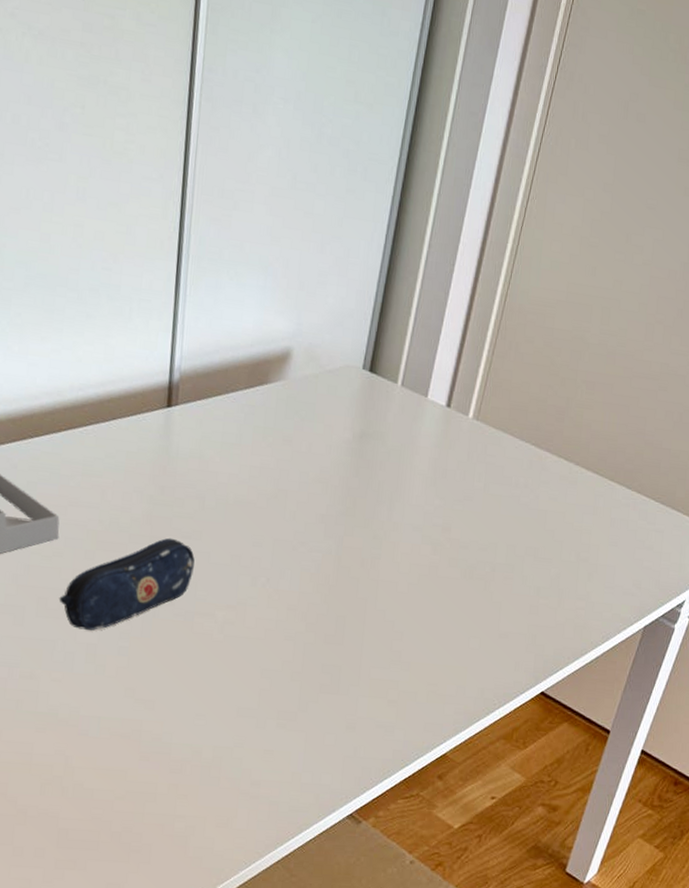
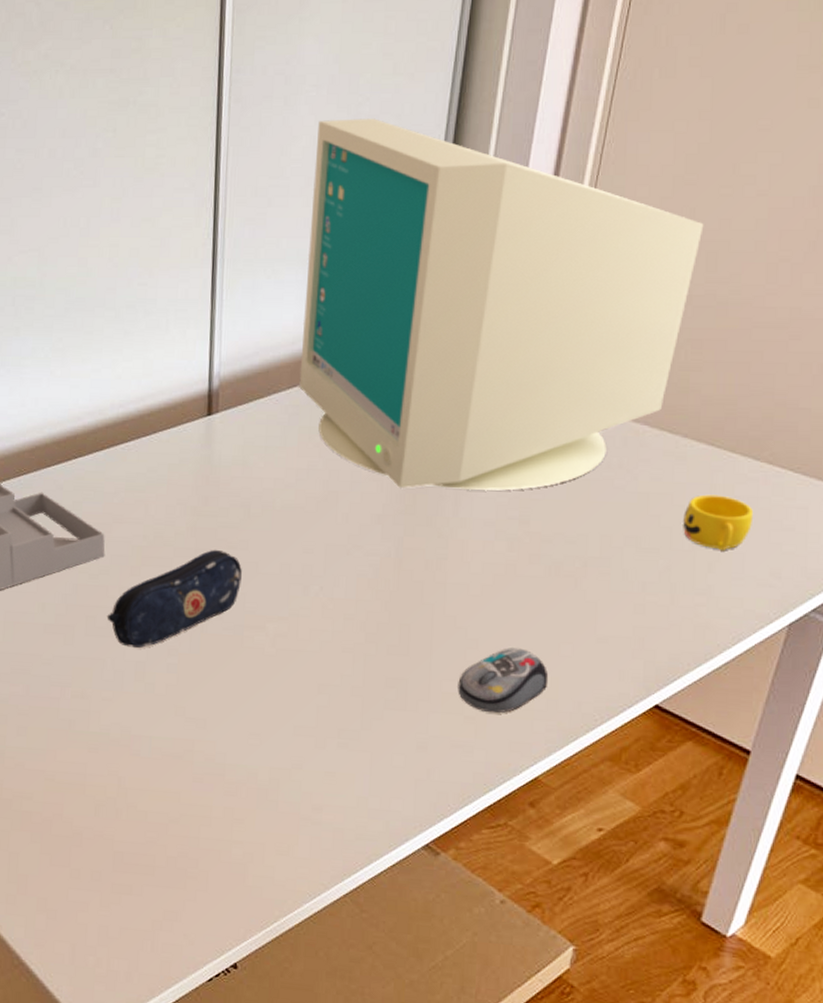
computer monitor: none [255,133,602,500] -> present [299,118,704,491]
computer mouse: none [383,640,460,698] -> present [458,648,549,714]
cup: none [571,515,624,564] -> present [683,494,754,551]

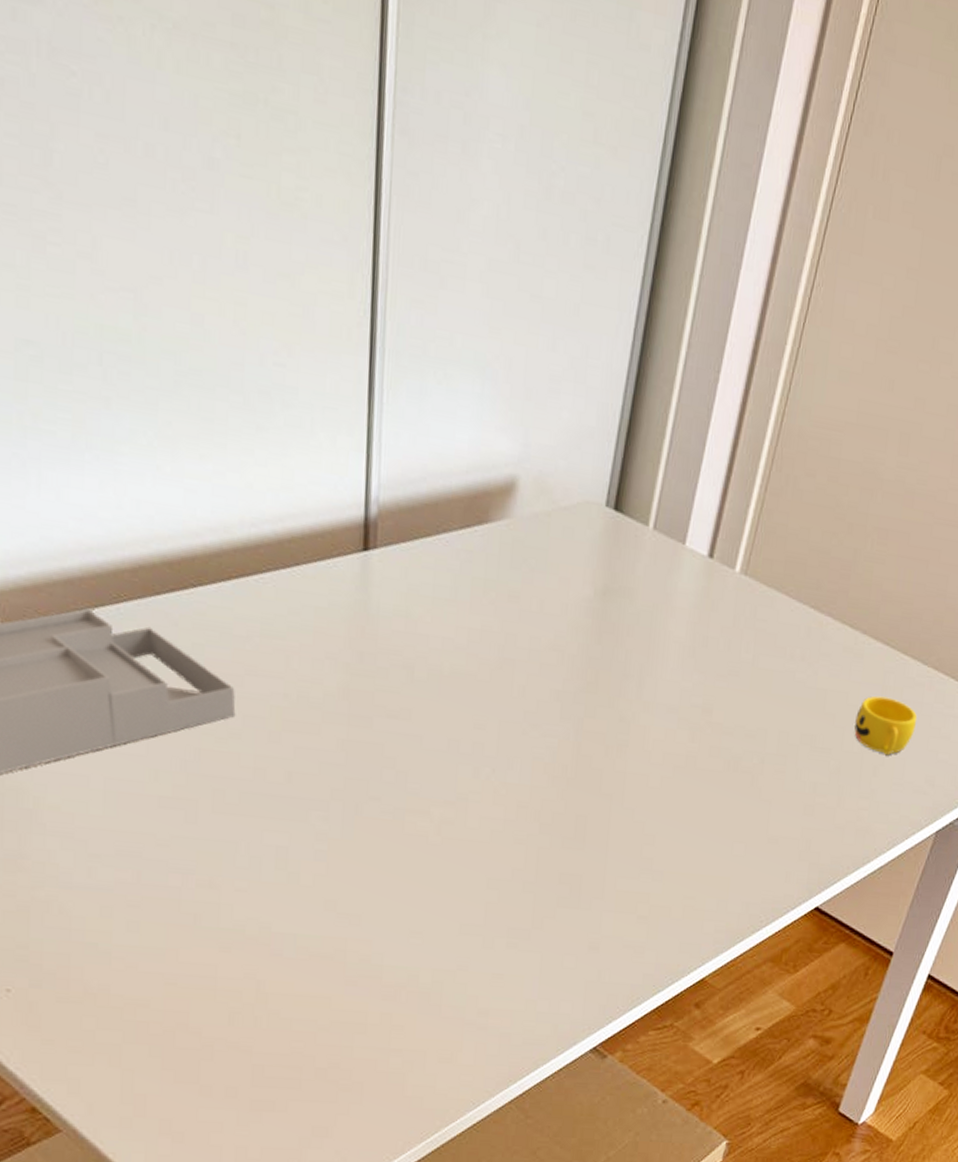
pencil case: present [107,549,242,648] -> none [239,716,404,830]
computer monitor: present [299,118,704,491] -> none [473,184,901,675]
computer mouse: present [458,648,549,714] -> none [632,845,721,913]

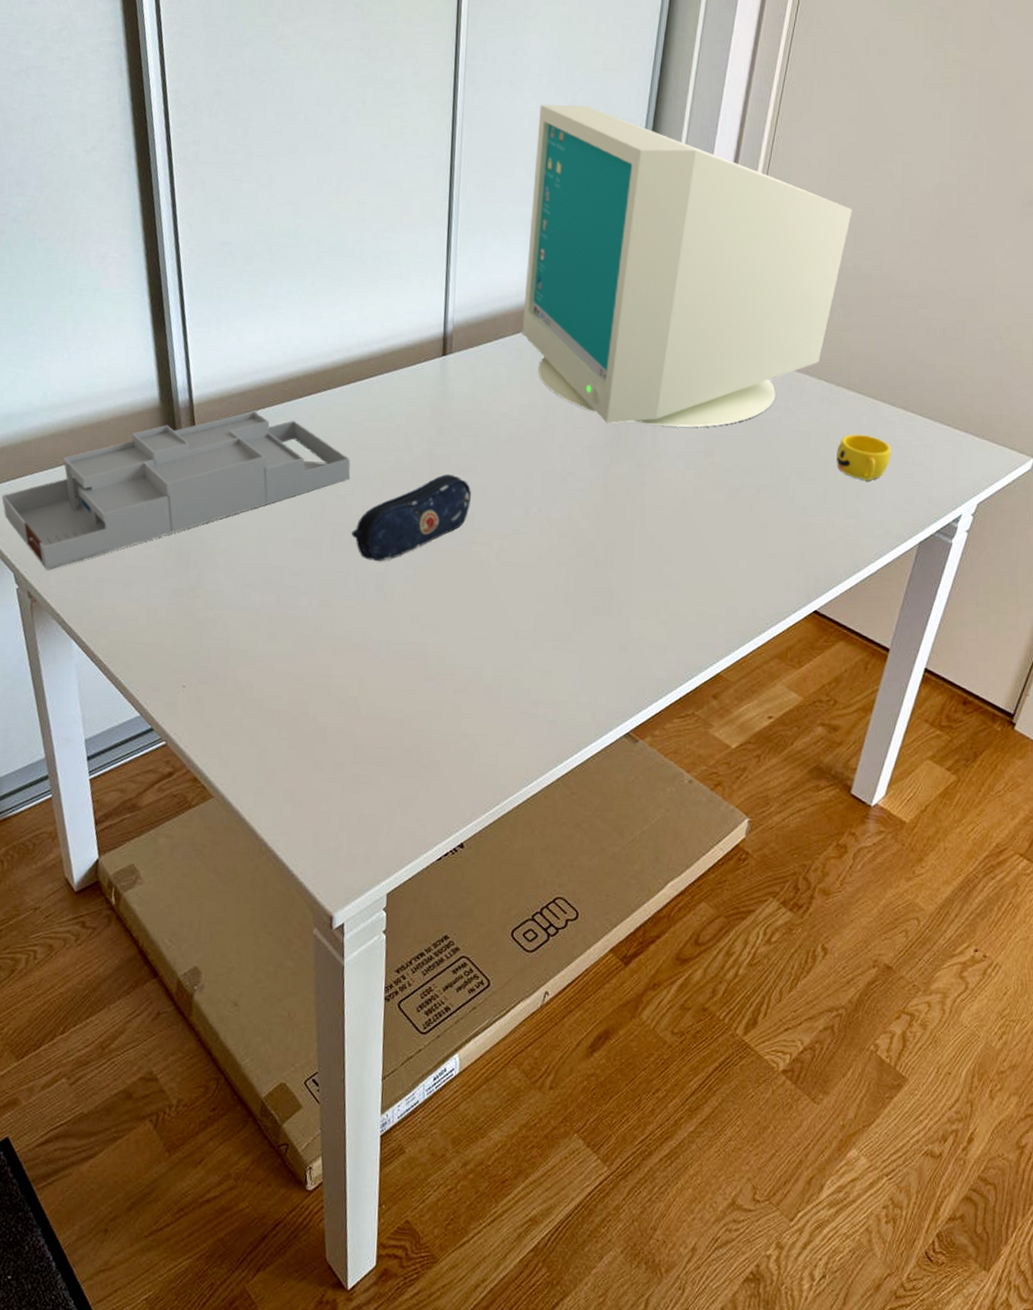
pencil case: none [239,716,404,830] -> present [351,474,471,561]
computer monitor: none [473,184,901,675] -> present [522,104,852,427]

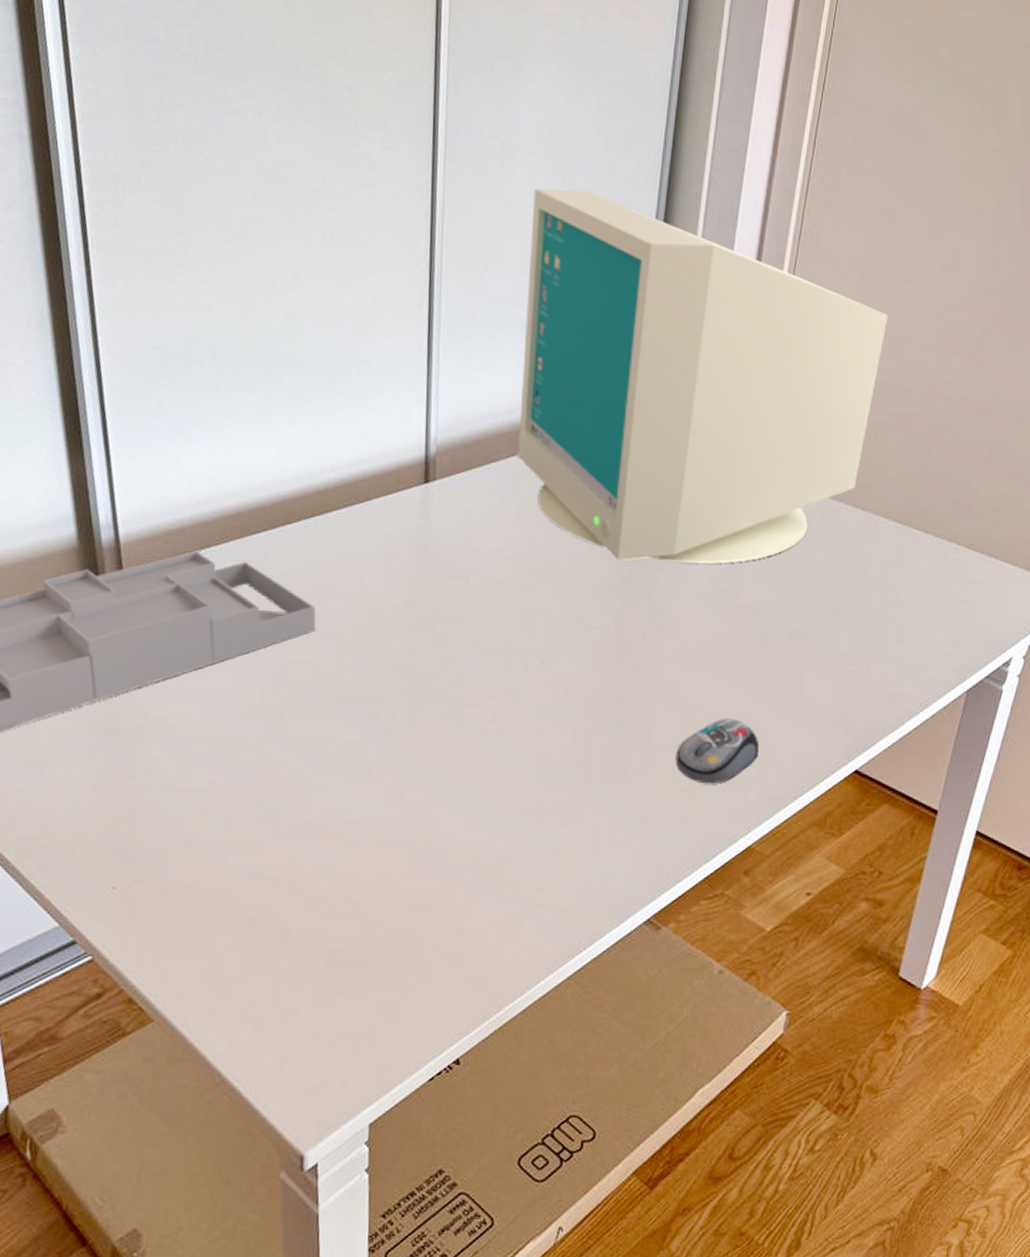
pencil case: present [351,474,471,561] -> none [318,622,461,728]
computer mouse: none [654,562,729,619] -> present [675,718,760,784]
cup: present [836,434,892,482] -> none [876,569,936,622]

